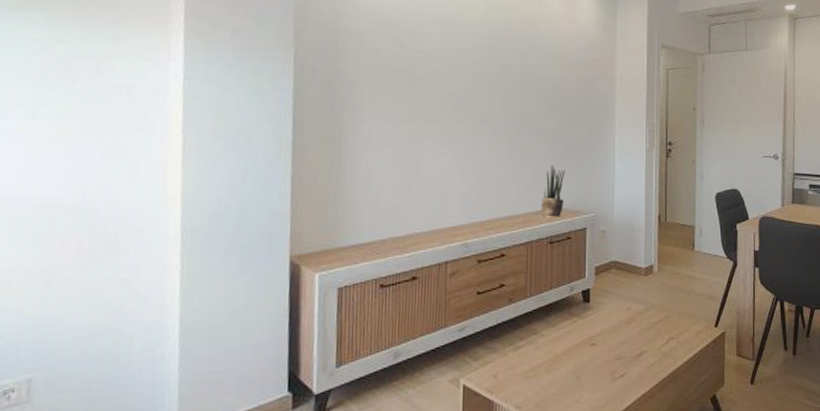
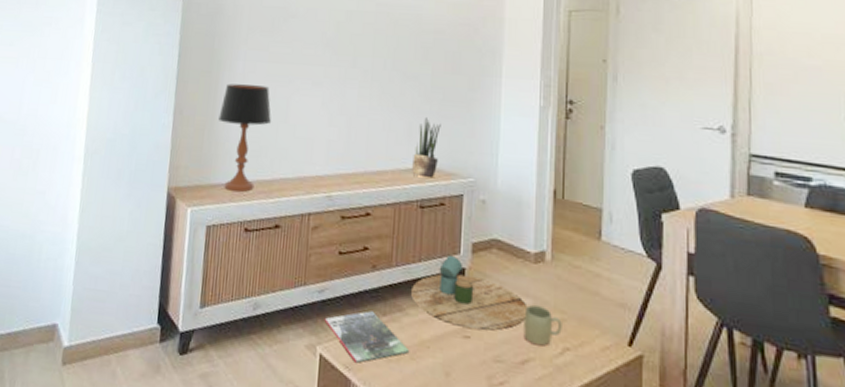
table lamp: none [344,147,403,252] -> present [218,83,272,193]
magazine: none [465,338,544,385] -> present [324,311,408,363]
decorative tray: none [544,279,641,337] -> present [410,254,528,331]
mug: none [638,308,667,340] -> present [523,304,562,347]

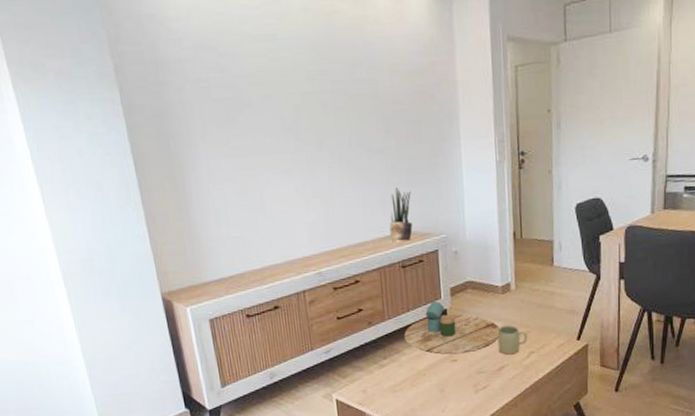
table lamp: present [218,83,272,193] -> none [194,181,250,286]
magazine: present [324,311,408,363] -> none [334,358,409,399]

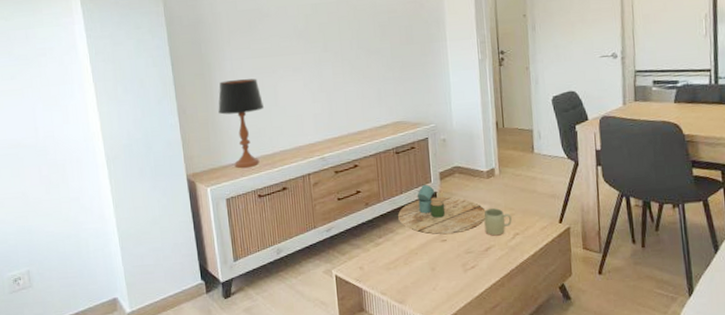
table lamp: none [194,181,250,286] -> present [218,78,265,169]
potted plant: present [389,188,413,242] -> none [385,83,405,130]

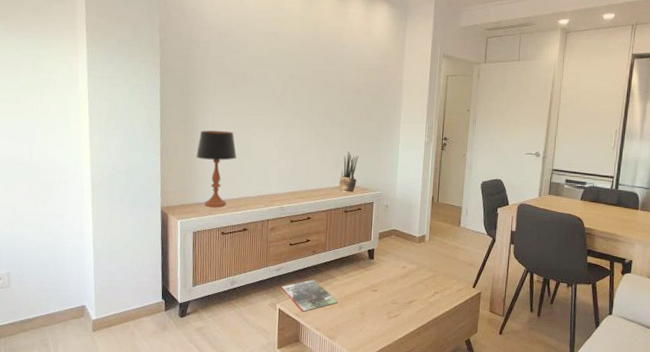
magazine: none [334,236,402,276] -> present [281,280,338,312]
potted plant: none [385,83,405,130] -> present [339,152,359,193]
decorative tray: present [397,184,486,234] -> none [338,241,413,285]
mug: present [483,207,512,236] -> none [410,268,434,292]

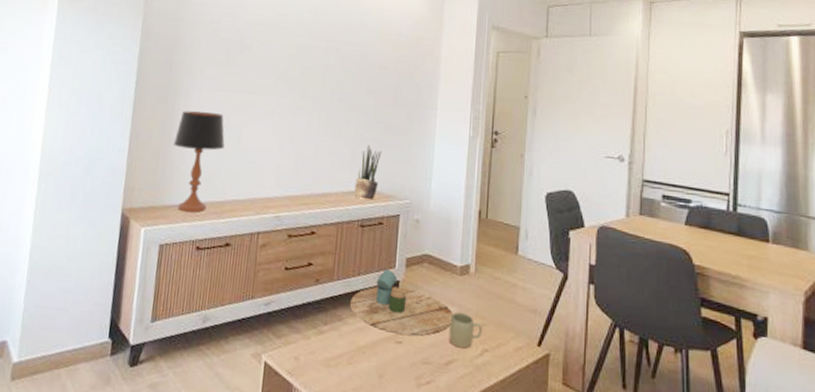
magazine: present [281,280,338,312] -> none [269,321,346,369]
decorative tray: none [338,241,413,285] -> present [349,269,453,336]
mug: none [410,268,434,292] -> present [449,312,482,349]

